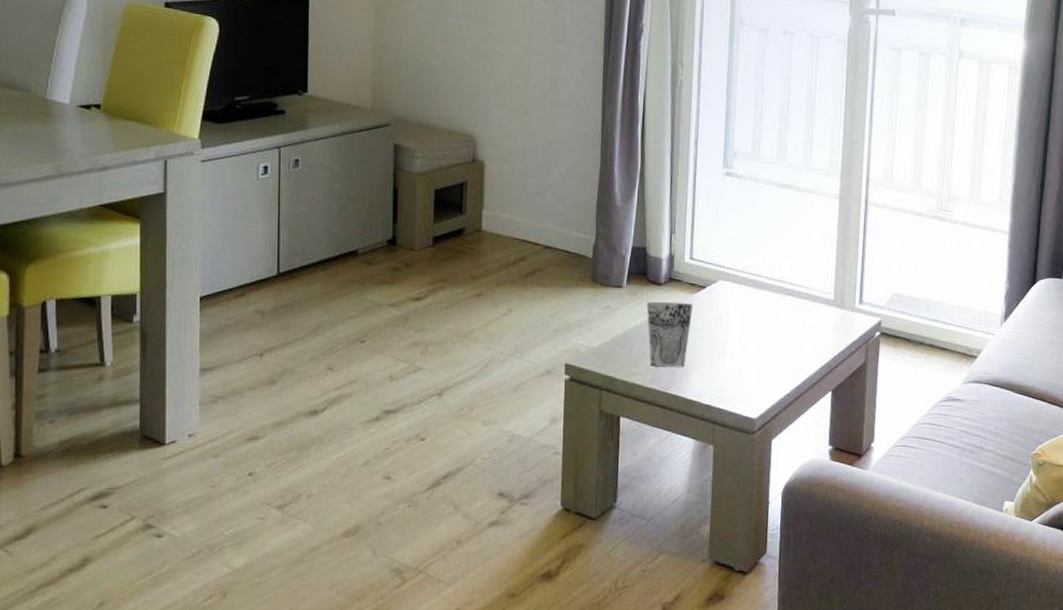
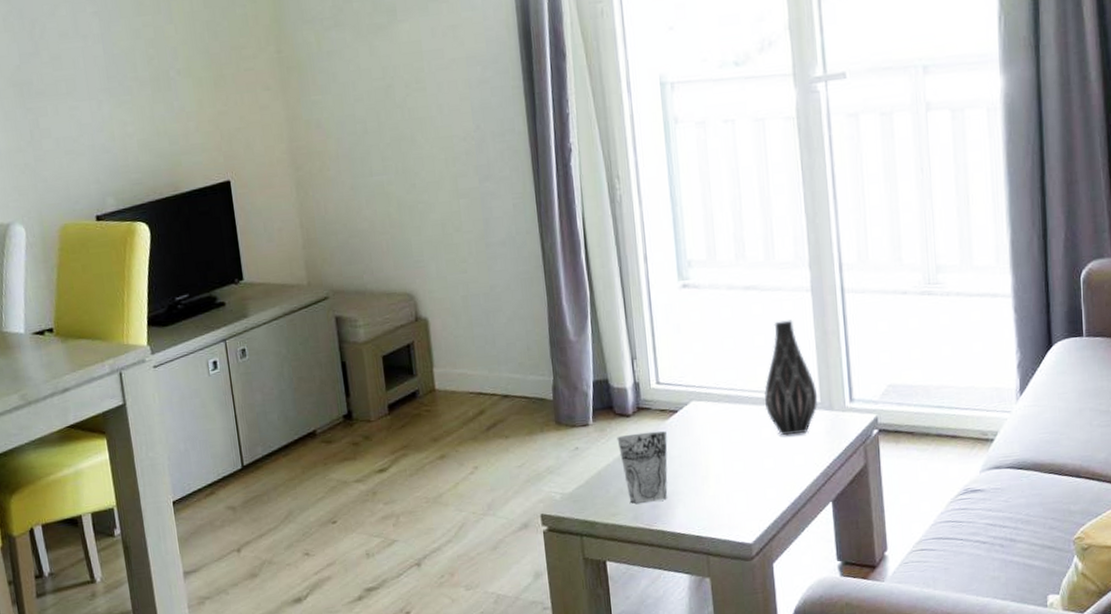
vase: none [785,220,832,326] -> present [764,320,818,436]

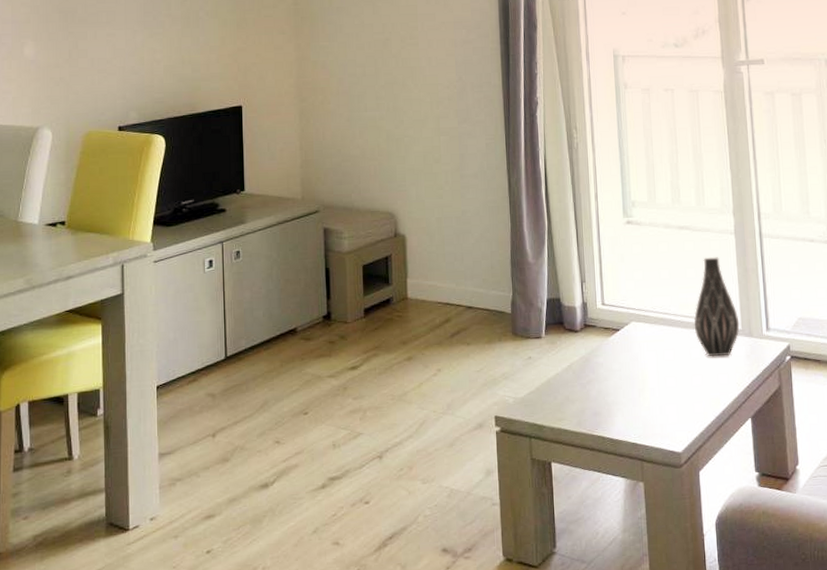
cup: present [617,430,668,504] -> none [566,346,610,411]

